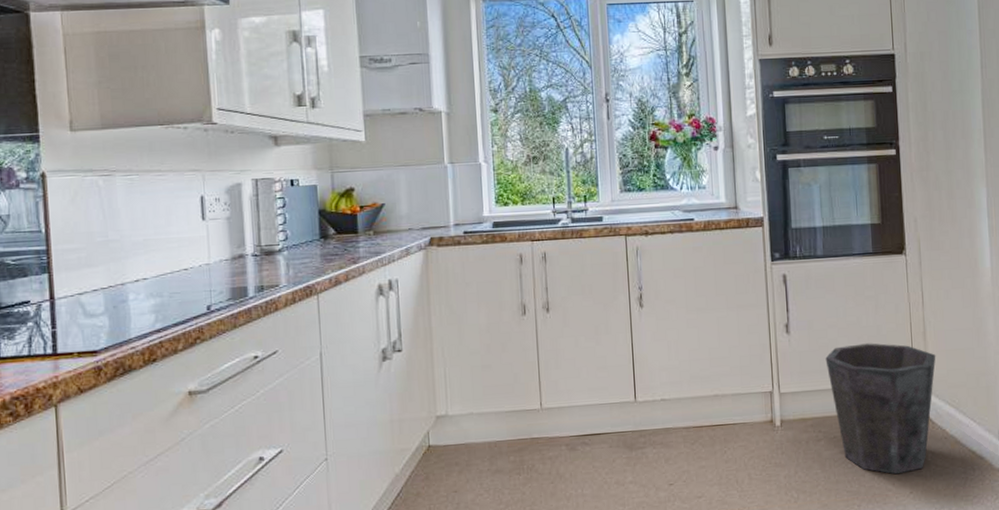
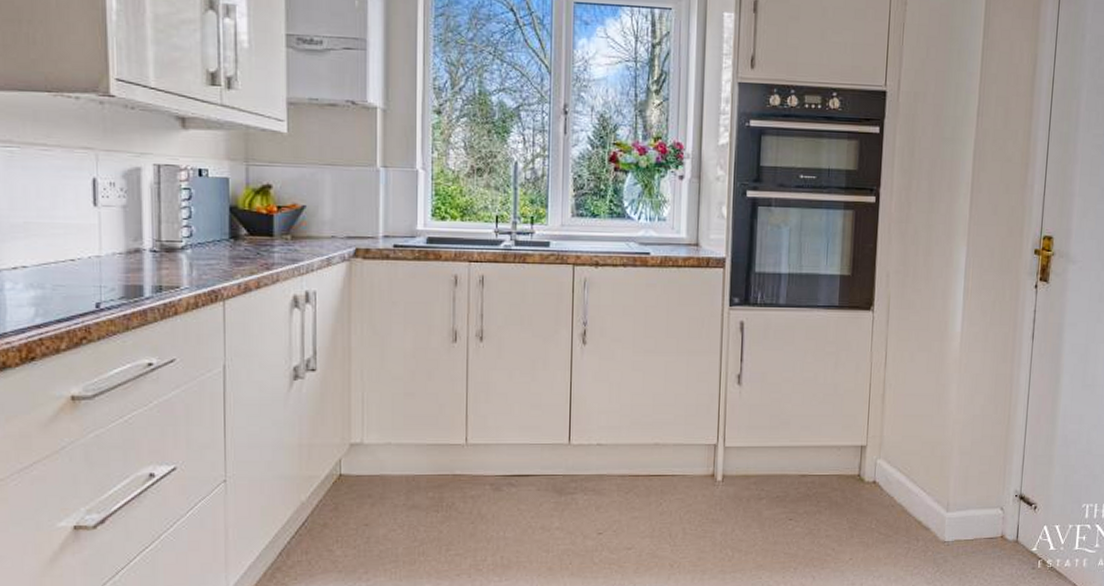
waste bin: present [825,343,936,475] -> none [776,401,893,540]

